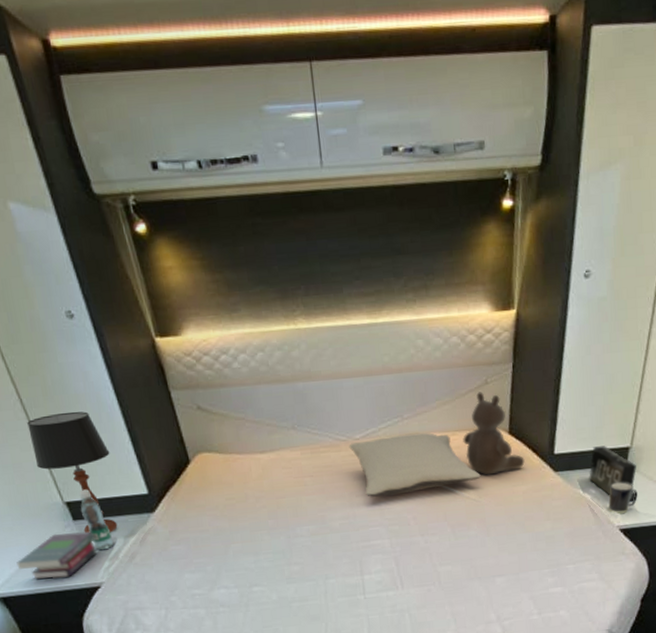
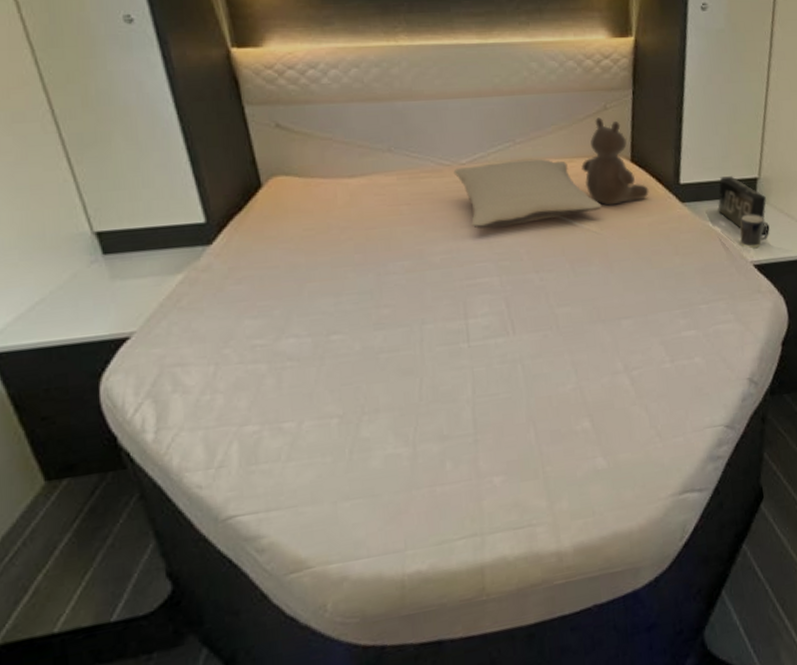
books: present [16,531,97,580] -> none [17,268,130,329]
table lamp: present [27,411,118,533] -> none [57,125,162,270]
bottle: present [79,489,114,551] -> none [114,216,155,292]

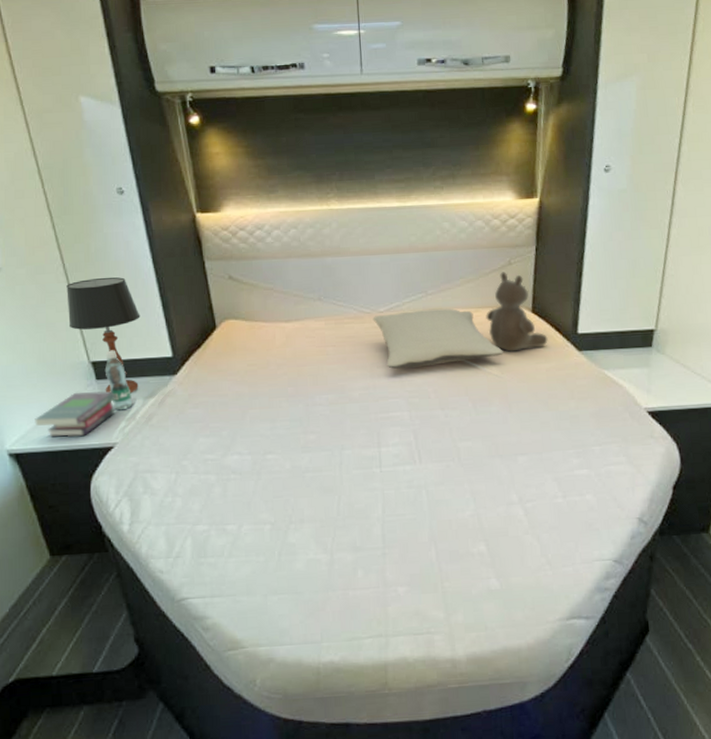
books: none [17,268,130,329] -> present [35,391,115,438]
table lamp: none [57,125,162,270] -> present [66,277,141,394]
bottle: none [114,216,155,292] -> present [104,350,133,411]
alarm clock: present [717,176,768,235] -> none [613,327,663,383]
mug: present [740,214,770,248] -> none [634,364,665,396]

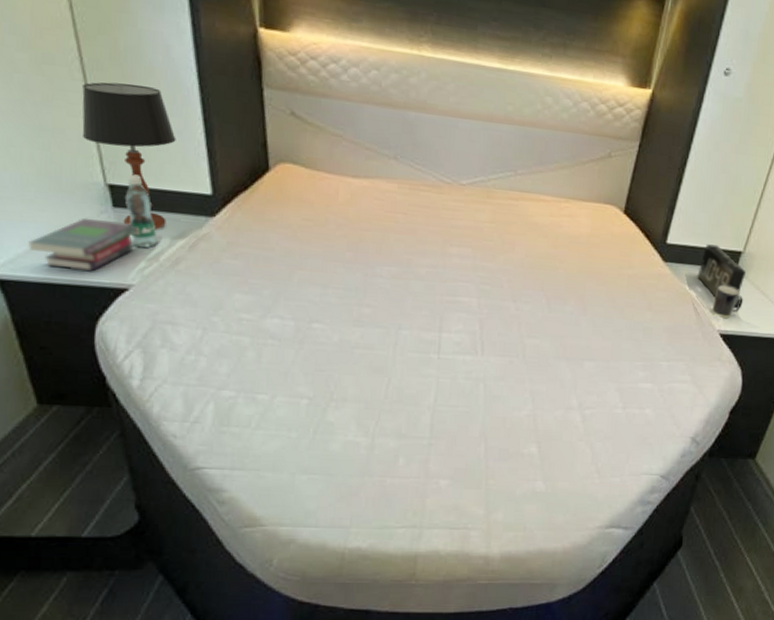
pillow: present [372,308,503,369] -> none [452,188,588,254]
stuffed animal: present [486,272,548,352] -> none [575,163,636,252]
alarm clock: none [613,327,663,383] -> present [697,244,746,307]
mug: none [634,364,665,396] -> present [712,285,743,318]

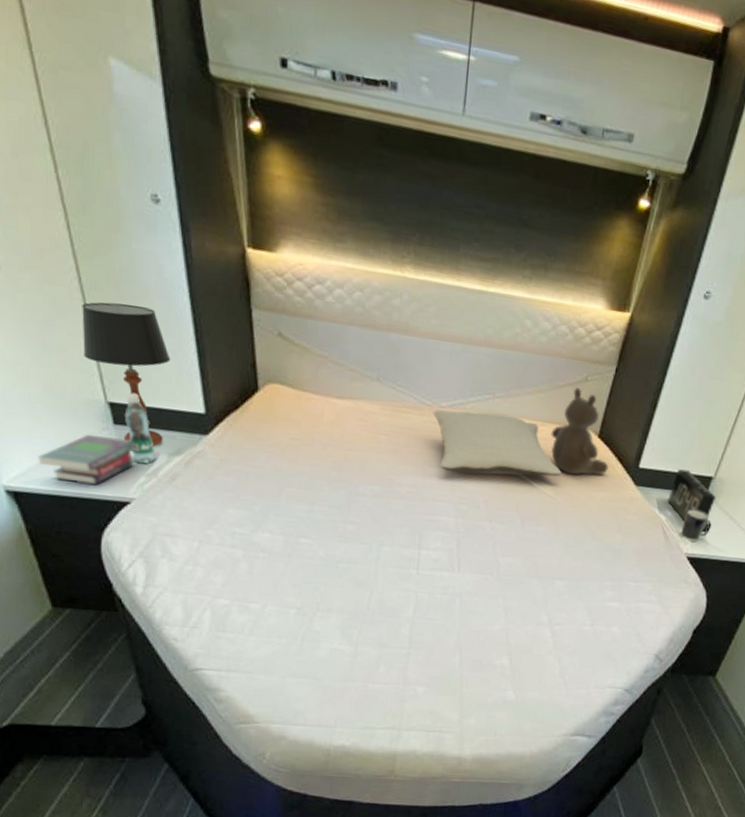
pillow: none [452,188,588,254] -> present [432,410,562,477]
stuffed animal: none [575,163,636,252] -> present [550,387,609,475]

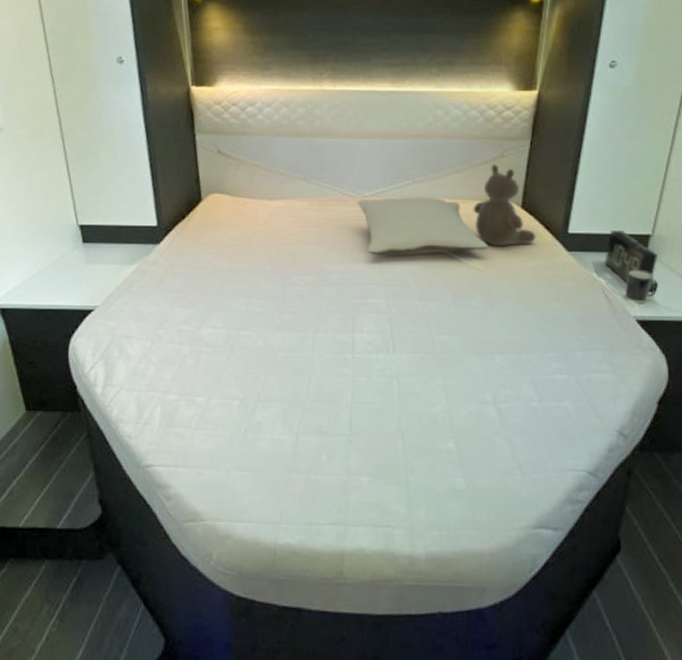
books: present [38,434,135,486] -> none [22,253,99,298]
table lamp: present [82,302,171,447] -> none [61,143,130,259]
bottle: present [124,392,156,464] -> none [91,215,116,275]

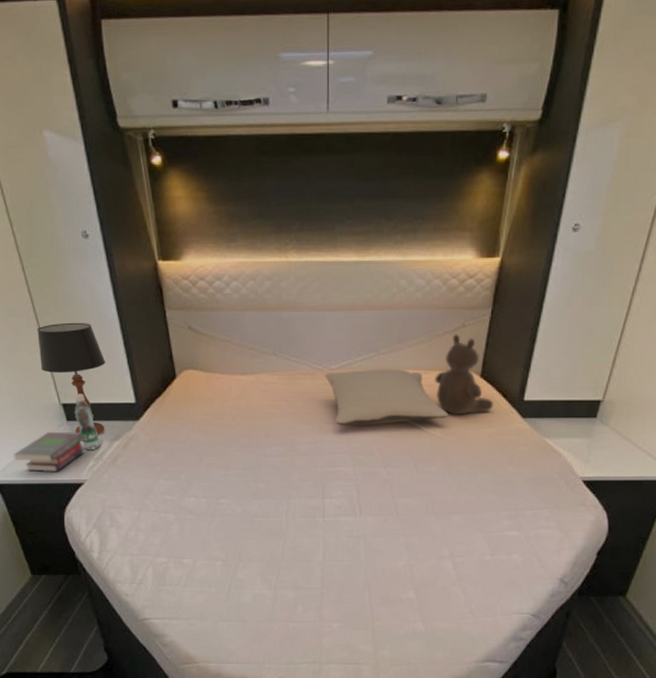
books: none [22,253,99,298] -> present [13,431,84,473]
table lamp: none [61,143,130,259] -> present [37,322,106,436]
bottle: none [91,215,116,275] -> present [74,393,100,451]
alarm clock: present [604,230,657,292] -> none [556,397,606,454]
mug: present [625,270,658,303] -> none [574,435,605,465]

